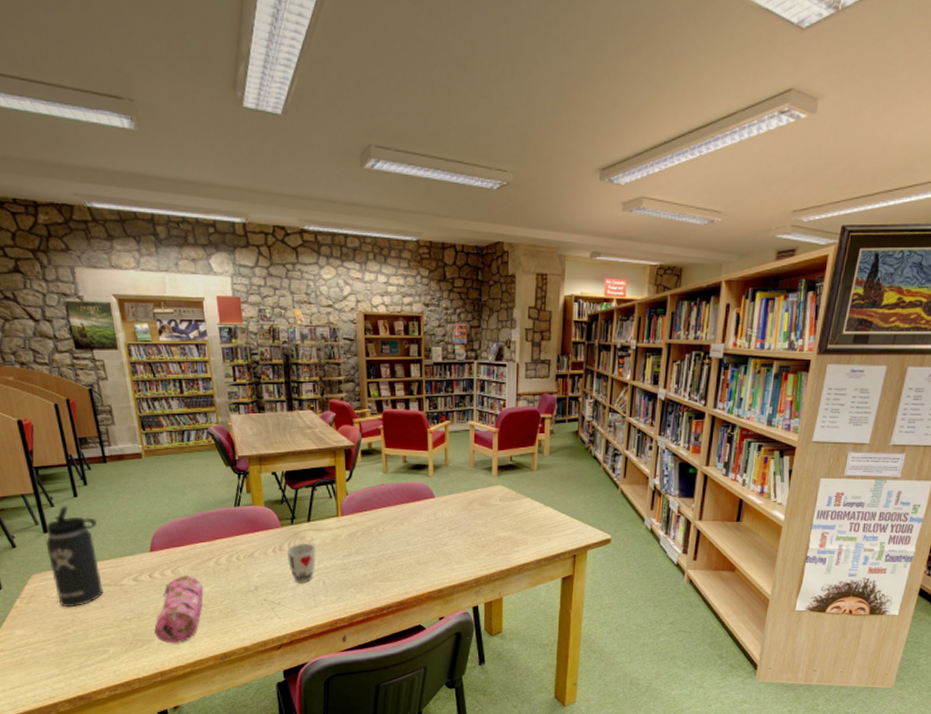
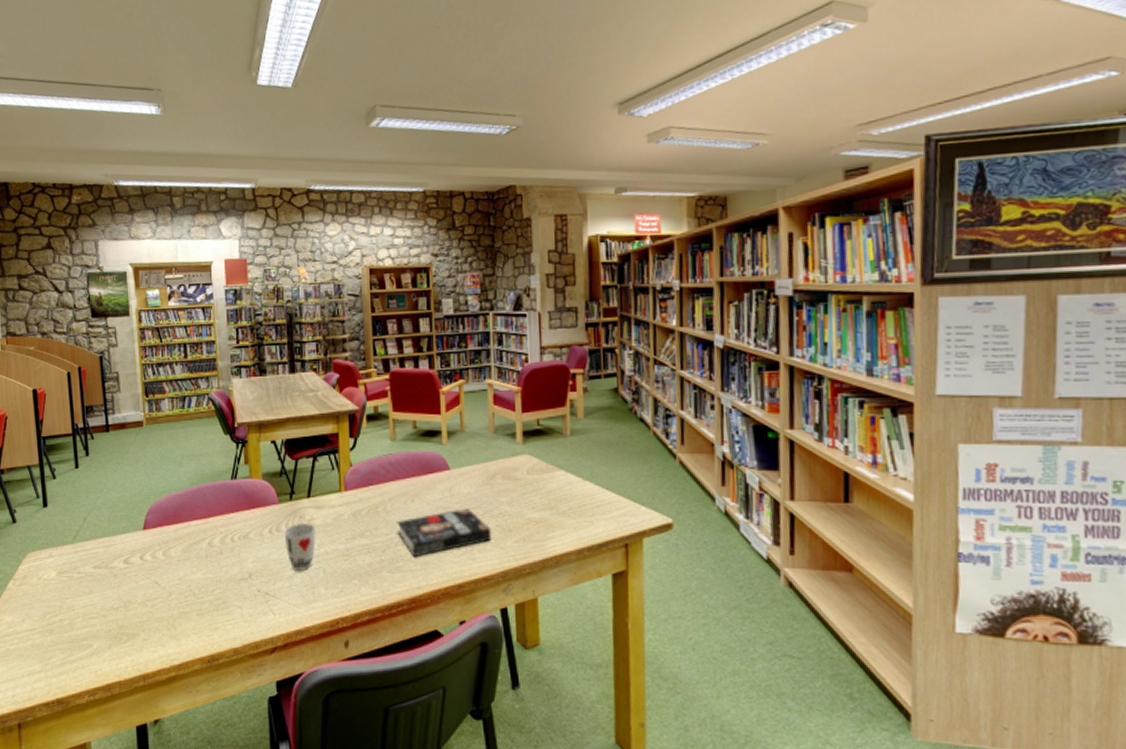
thermos bottle: present [45,506,103,608] -> none [44,478,94,592]
pencil case: present [154,575,204,644] -> none [141,558,195,641]
book: none [388,528,468,569] -> present [396,507,492,558]

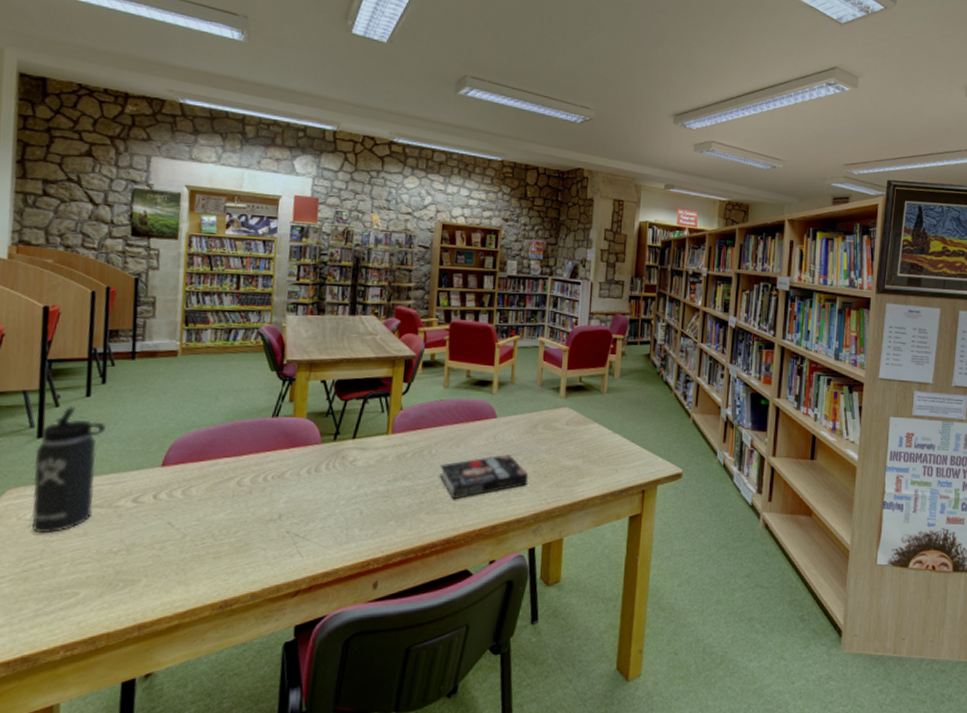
thermos bottle: none [44,478,94,592] -> present [32,407,106,534]
cup: present [284,522,316,572] -> none [322,463,357,513]

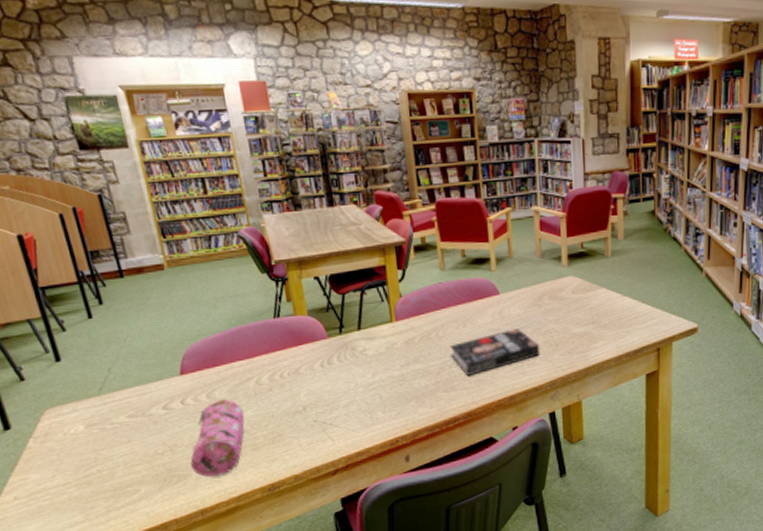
thermos bottle: present [32,407,106,534] -> none [58,329,130,445]
pencil case: none [143,497,217,586] -> present [191,399,245,478]

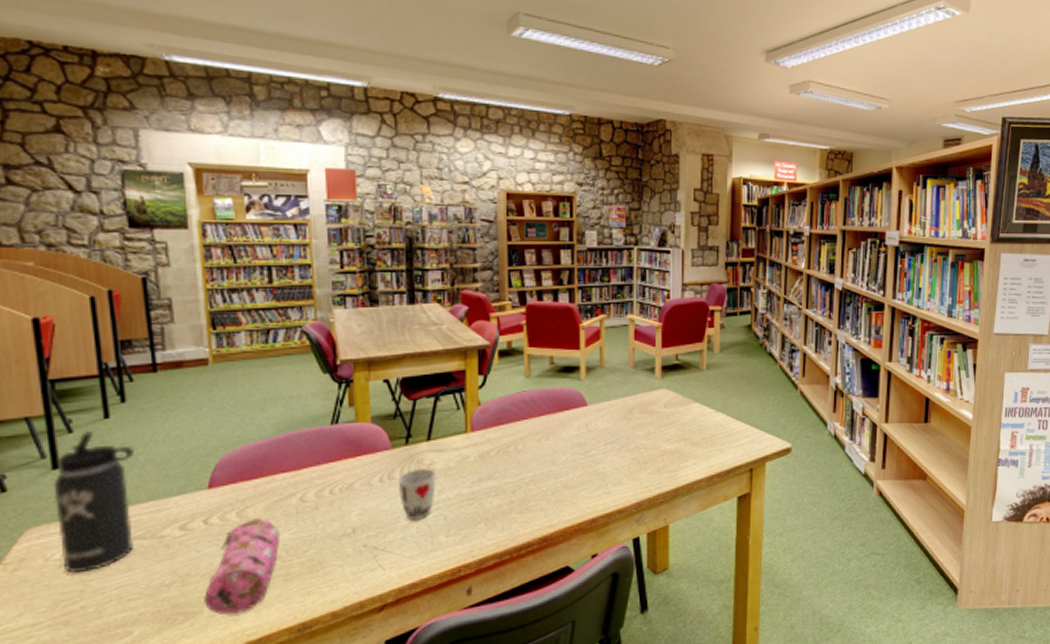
thermos bottle: none [58,329,130,445] -> present [53,431,134,574]
cup: none [336,354,370,400] -> present [397,467,436,521]
book: present [449,327,541,377] -> none [529,442,627,496]

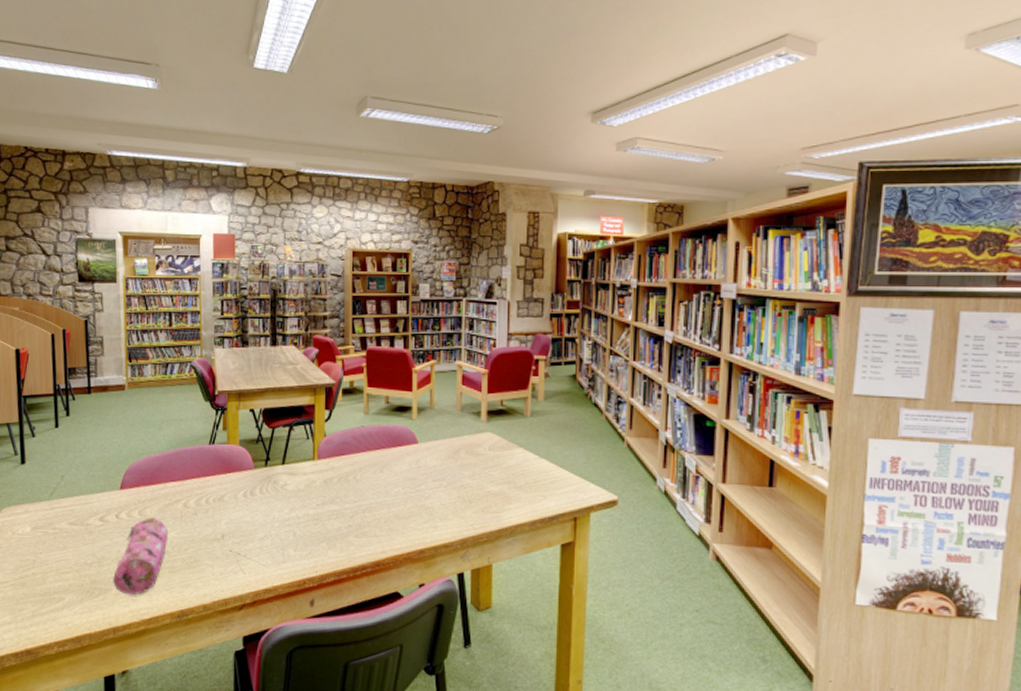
thermos bottle: present [53,431,134,574] -> none [20,437,73,547]
cup: present [397,467,436,521] -> none [257,487,288,534]

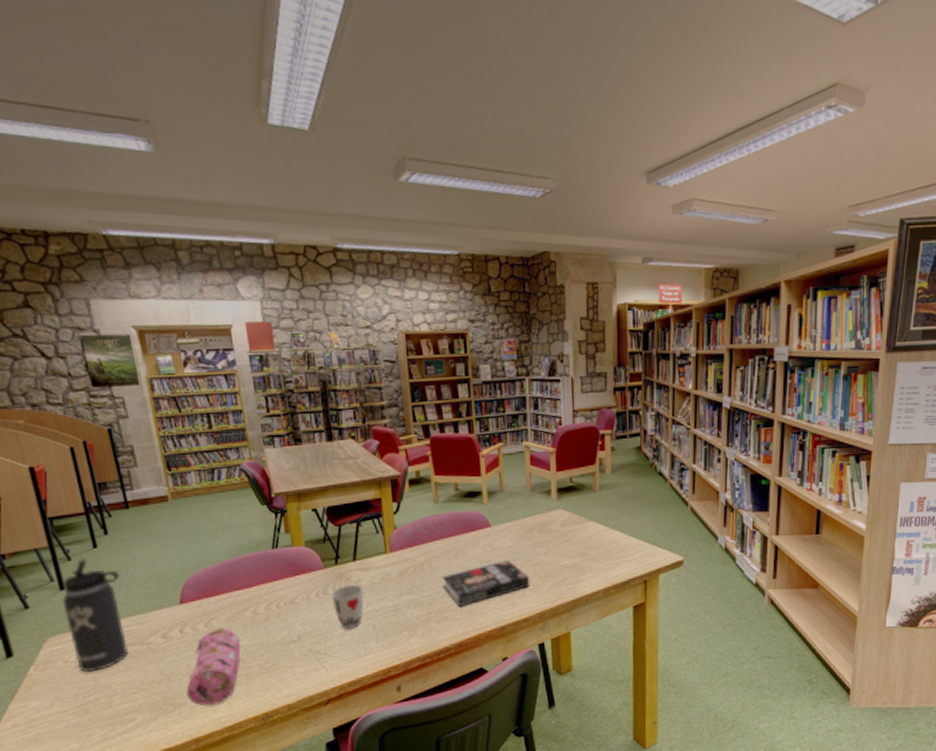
thermos bottle: none [20,437,73,547] -> present [62,559,129,673]
cup: none [257,487,288,534] -> present [331,584,364,630]
book: none [365,478,454,524] -> present [442,559,530,607]

